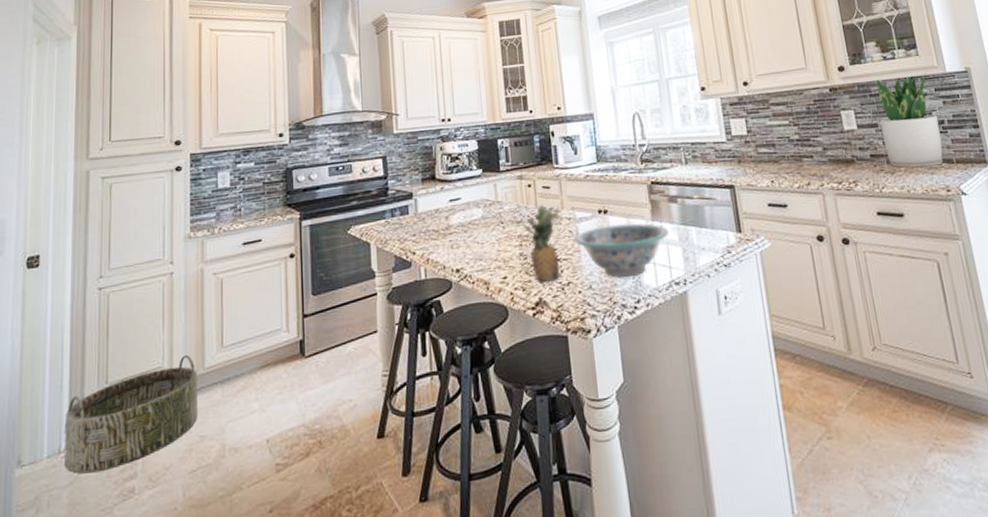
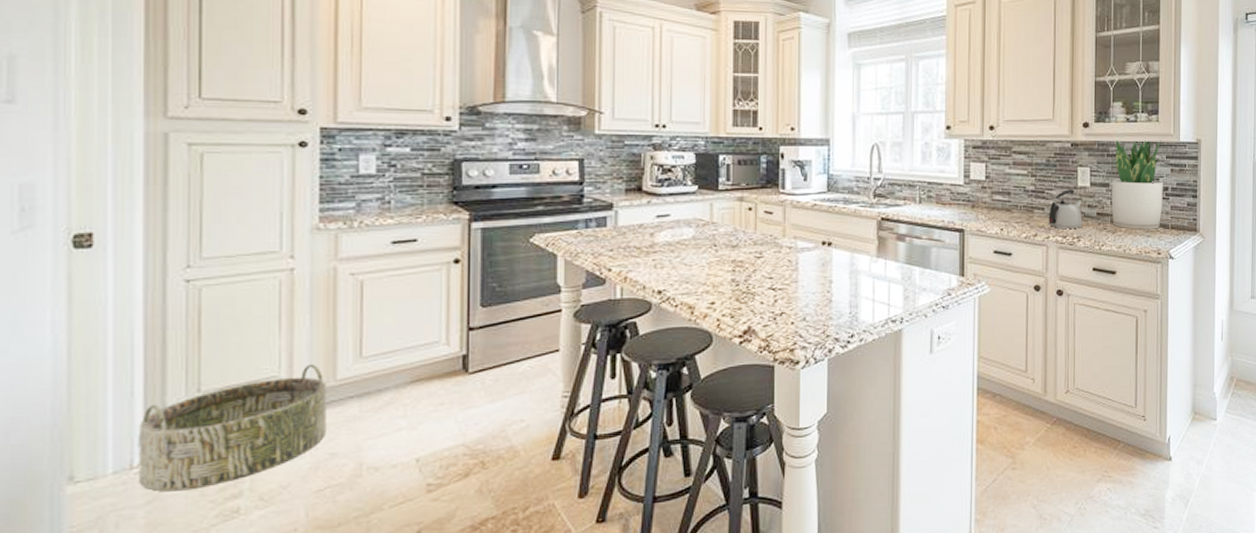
fruit: present [522,205,562,282] -> none [737,230,782,310]
decorative bowl: present [575,223,670,278] -> none [793,257,893,312]
kettle: none [819,134,857,176] -> present [1048,189,1083,230]

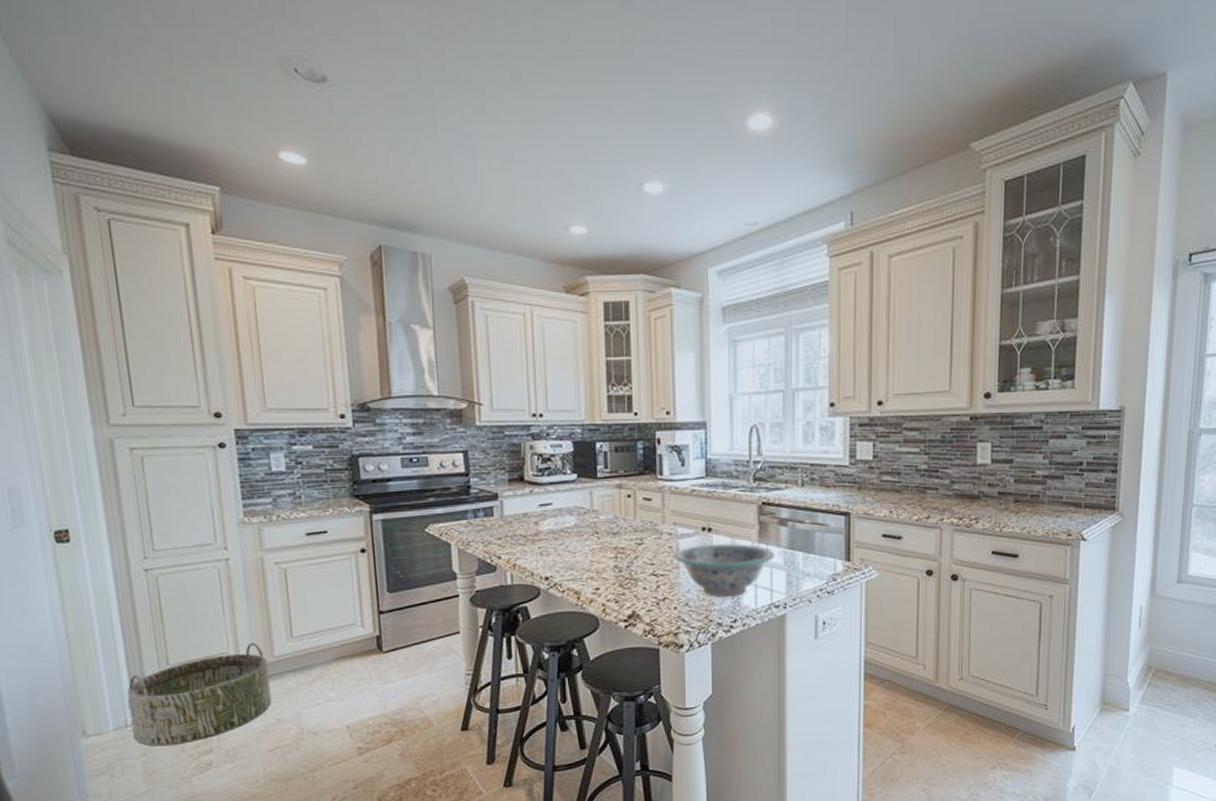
decorative bowl: none [793,257,893,312] -> present [674,542,775,597]
kettle: present [1048,189,1083,230] -> none [943,467,982,511]
planter: present [1111,140,1163,229] -> none [1015,408,1077,509]

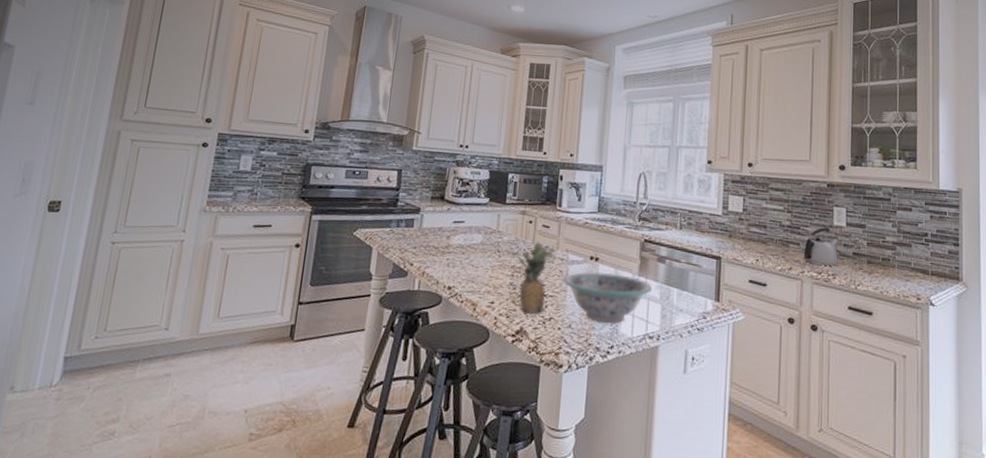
basket: present [127,642,272,746] -> none [53,318,191,410]
fruit: none [618,517,662,596] -> present [517,240,556,314]
kettle: none [943,467,982,511] -> present [803,227,839,266]

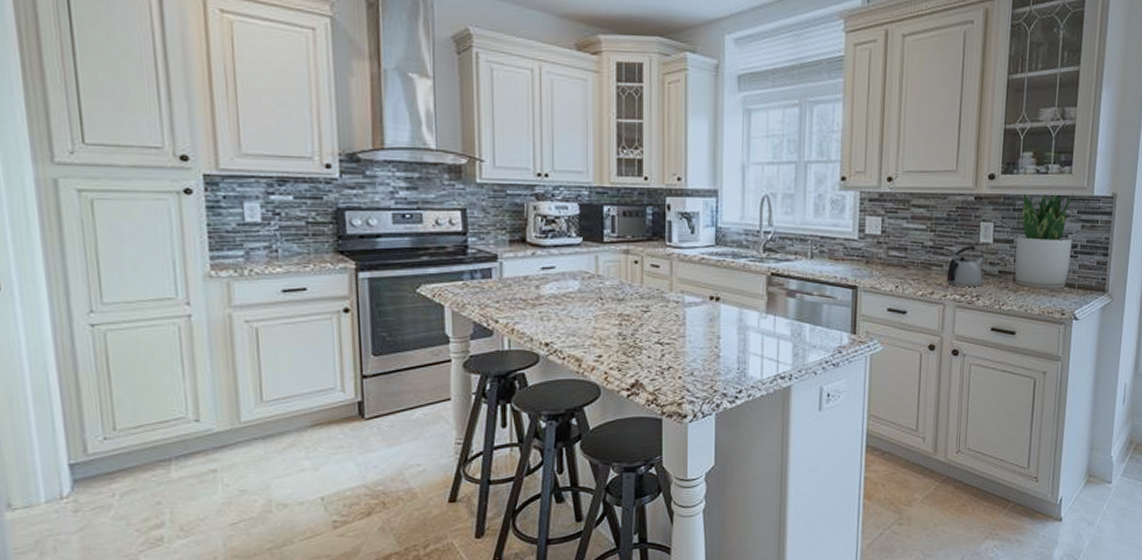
fruit: present [517,240,556,314] -> none [624,283,669,364]
decorative bowl: present [563,272,653,324] -> none [681,312,783,368]
planter: none [868,184,922,274] -> present [1014,193,1074,289]

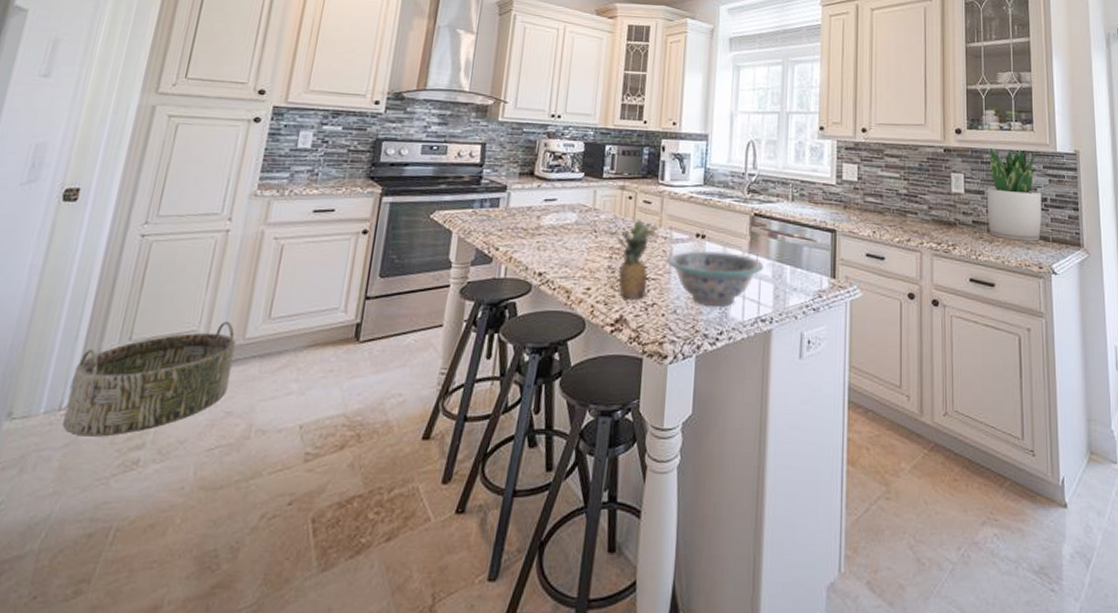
basket: none [64,406,236,520] -> present [62,321,236,437]
fruit: none [624,283,669,364] -> present [615,218,659,300]
decorative bowl: none [681,312,783,368] -> present [667,250,764,308]
kettle: present [946,246,984,288] -> none [922,195,958,236]

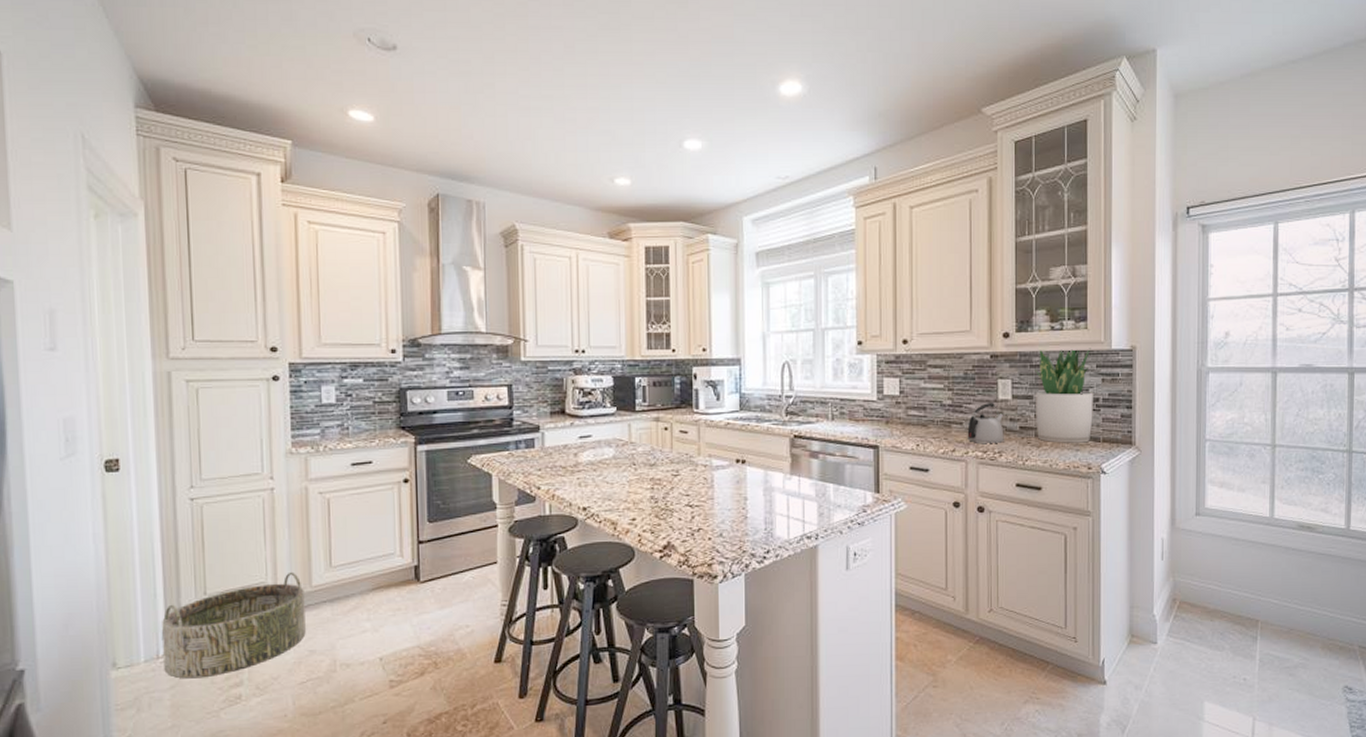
fruit: present [615,218,659,300] -> none [655,449,698,526]
decorative bowl: present [667,250,764,308] -> none [709,474,807,528]
kettle: none [922,195,958,236] -> present [967,403,1004,445]

